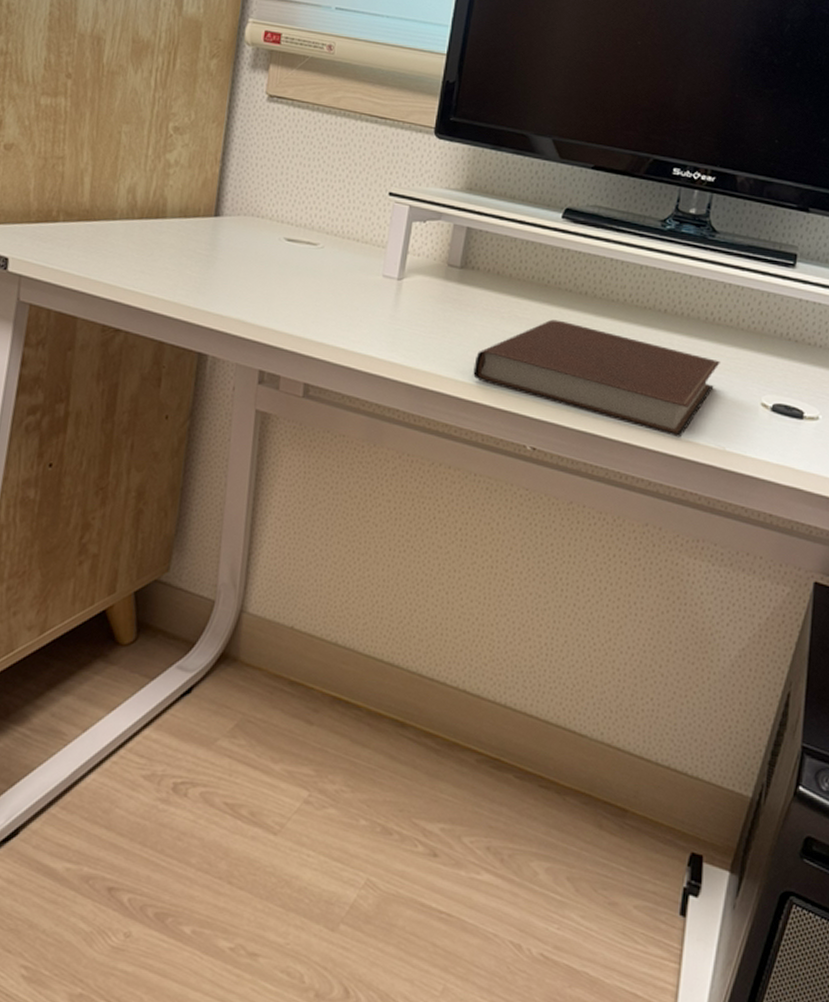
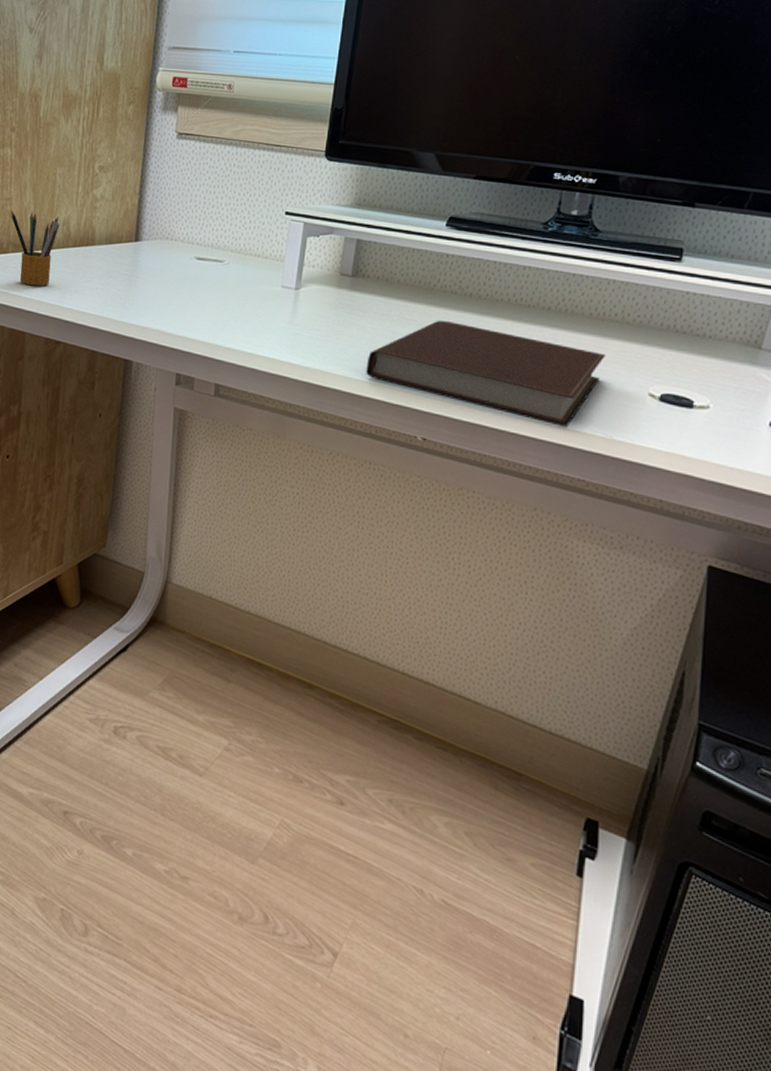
pencil box: none [63,171,124,263] -> present [11,210,60,286]

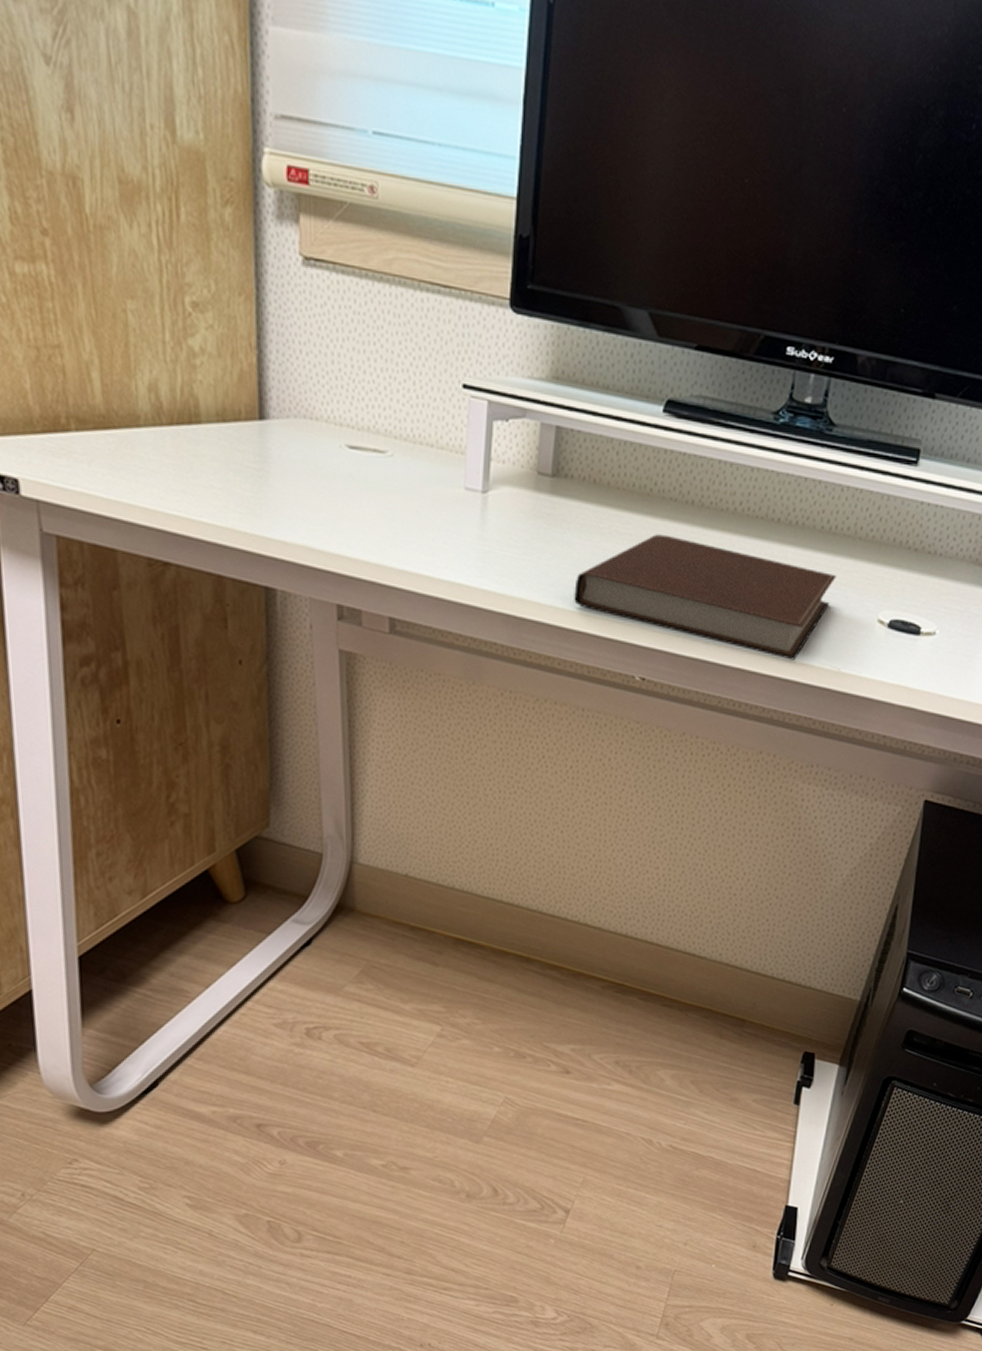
pencil box: present [11,210,60,286] -> none [64,364,144,483]

